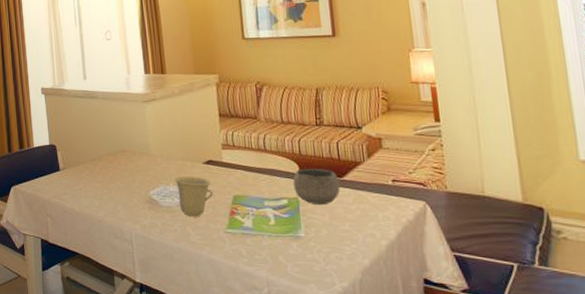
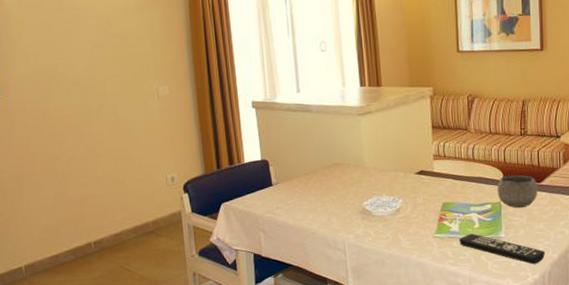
cup: present [174,176,213,217] -> none [387,186,424,225]
remote control: none [253,231,354,270] -> present [459,233,545,265]

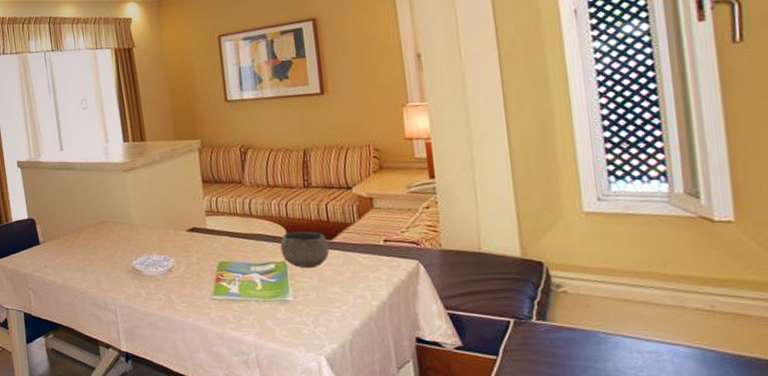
remote control: present [459,233,545,265] -> none [240,296,343,332]

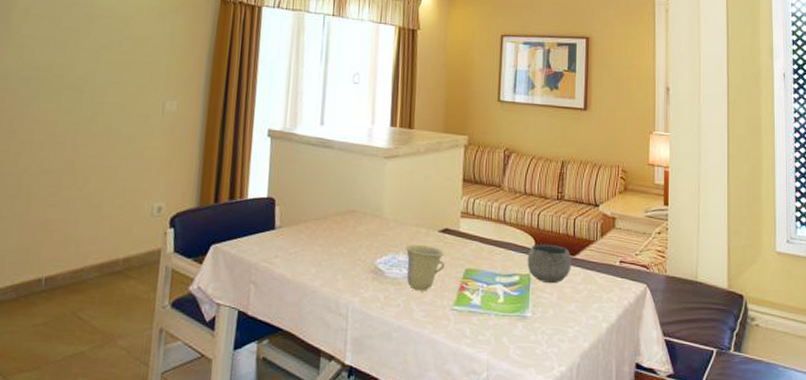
cup: none [157,244,198,286] -> present [405,244,445,292]

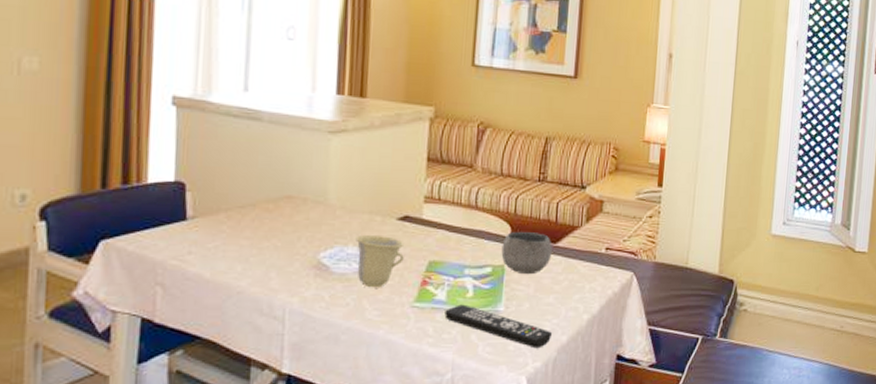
remote control: none [480,309,574,354] -> present [444,304,552,349]

